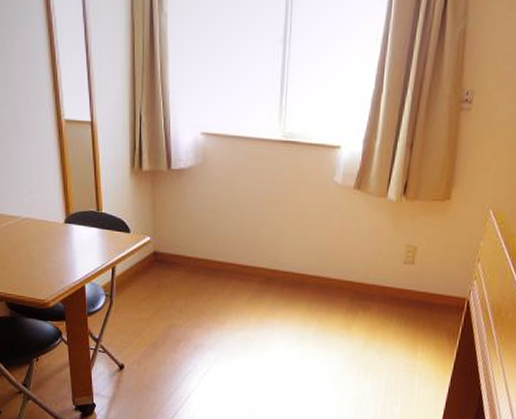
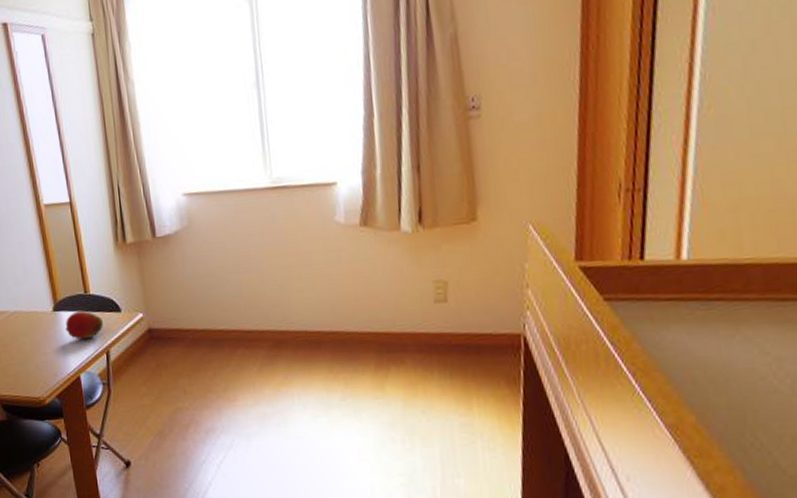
fruit: none [75,226,113,254] -> present [65,310,104,340]

